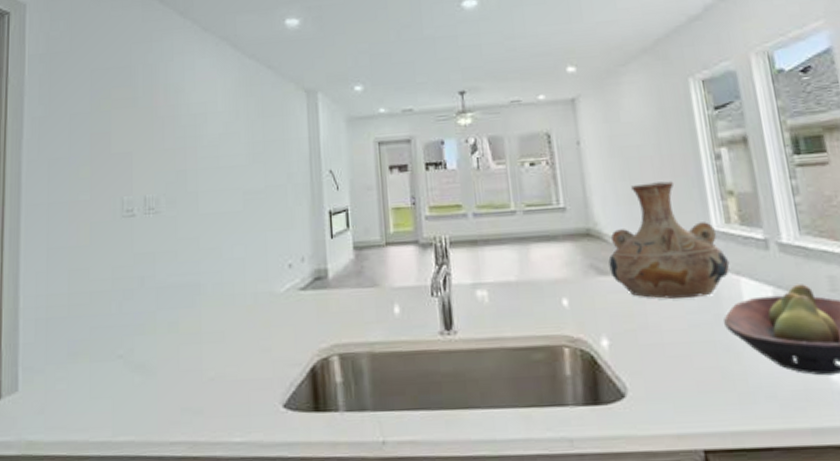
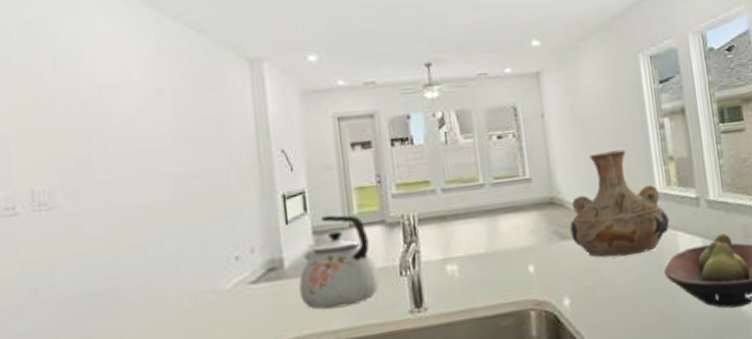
kettle: none [340,232,412,322] -> present [299,215,380,310]

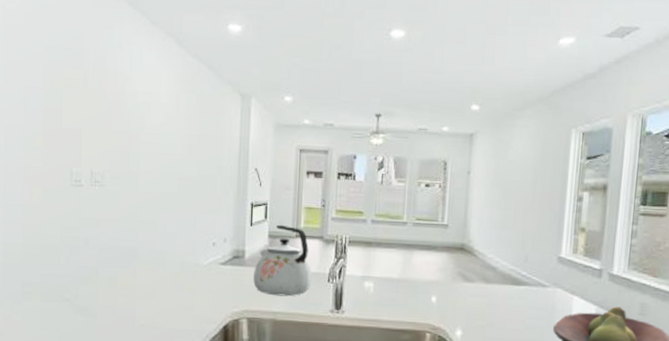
vase: present [570,149,670,258] -> none [474,213,569,308]

